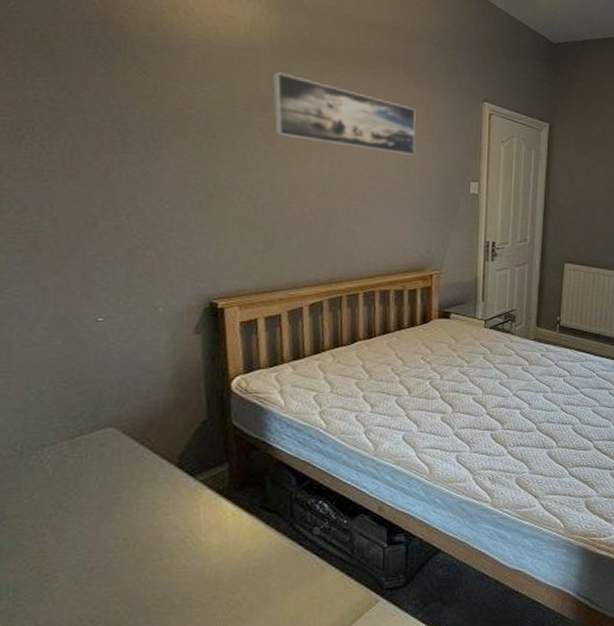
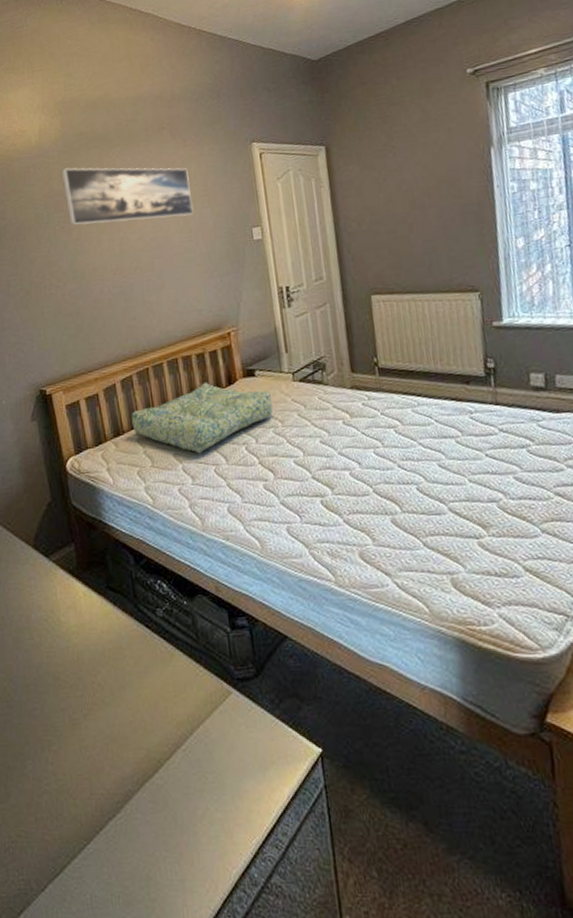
seat cushion: none [315,317,462,384] -> present [131,382,273,454]

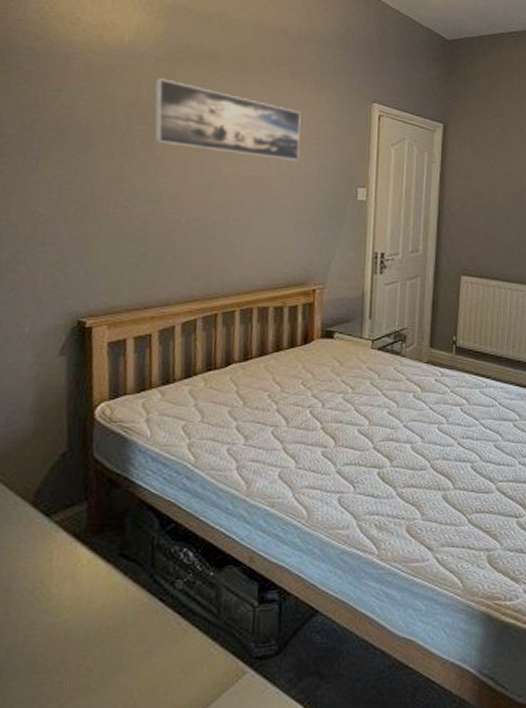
seat cushion: present [131,382,273,454] -> none [186,337,346,413]

